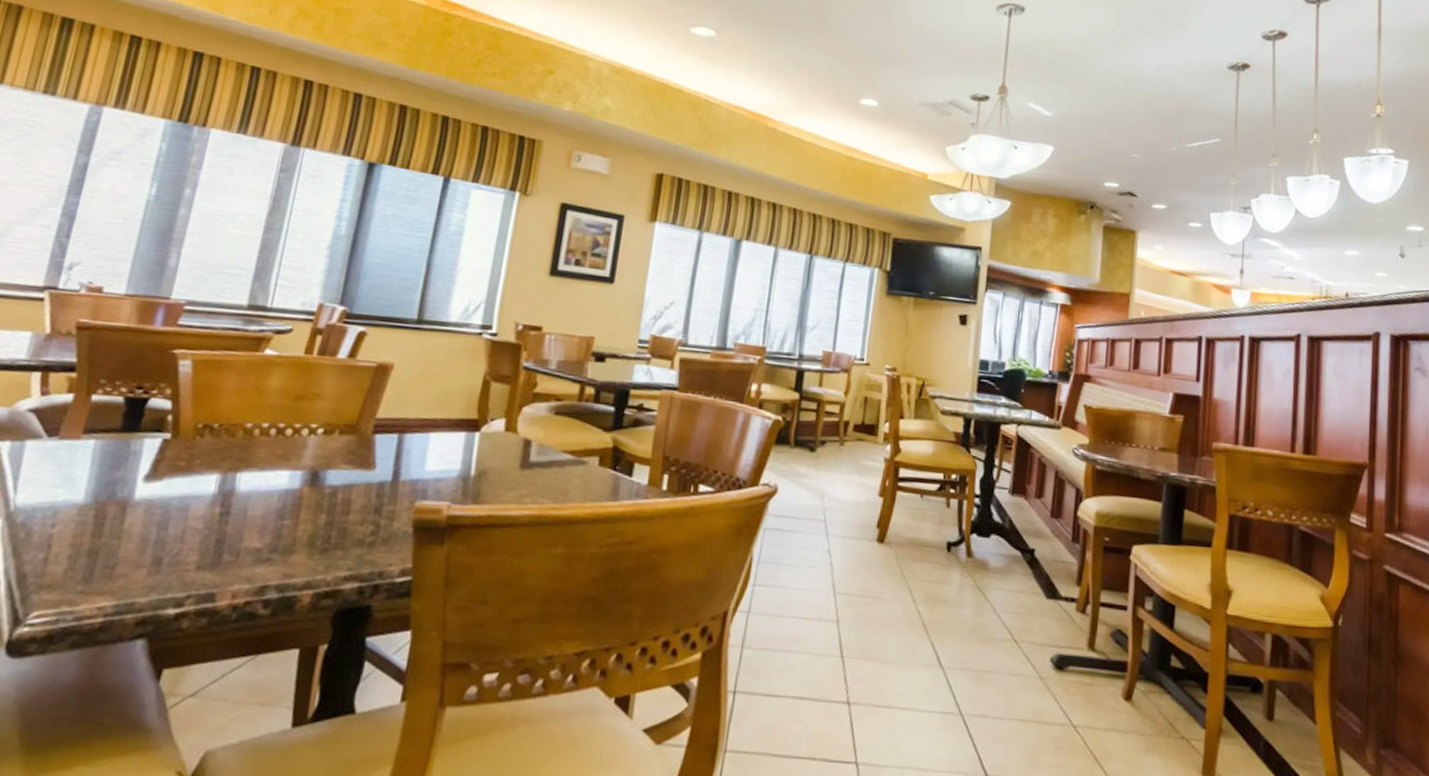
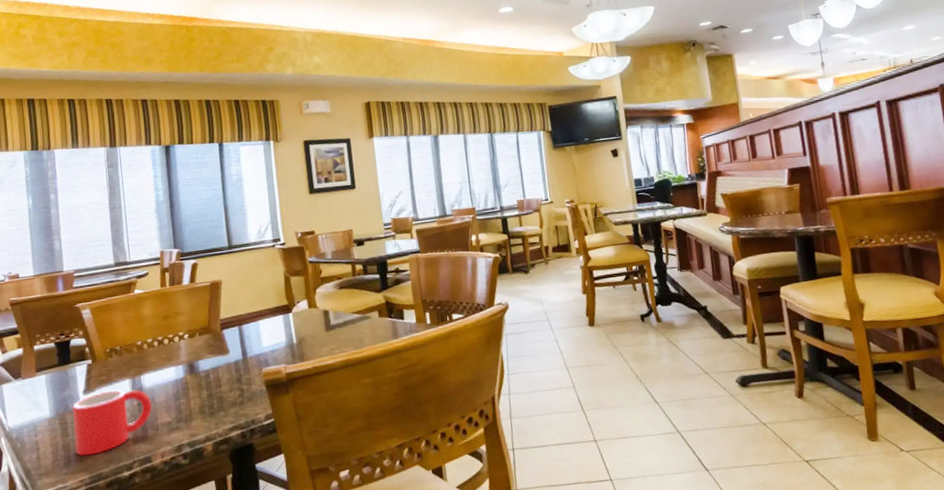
mug: none [104,483,243,574] -> present [71,389,152,457]

